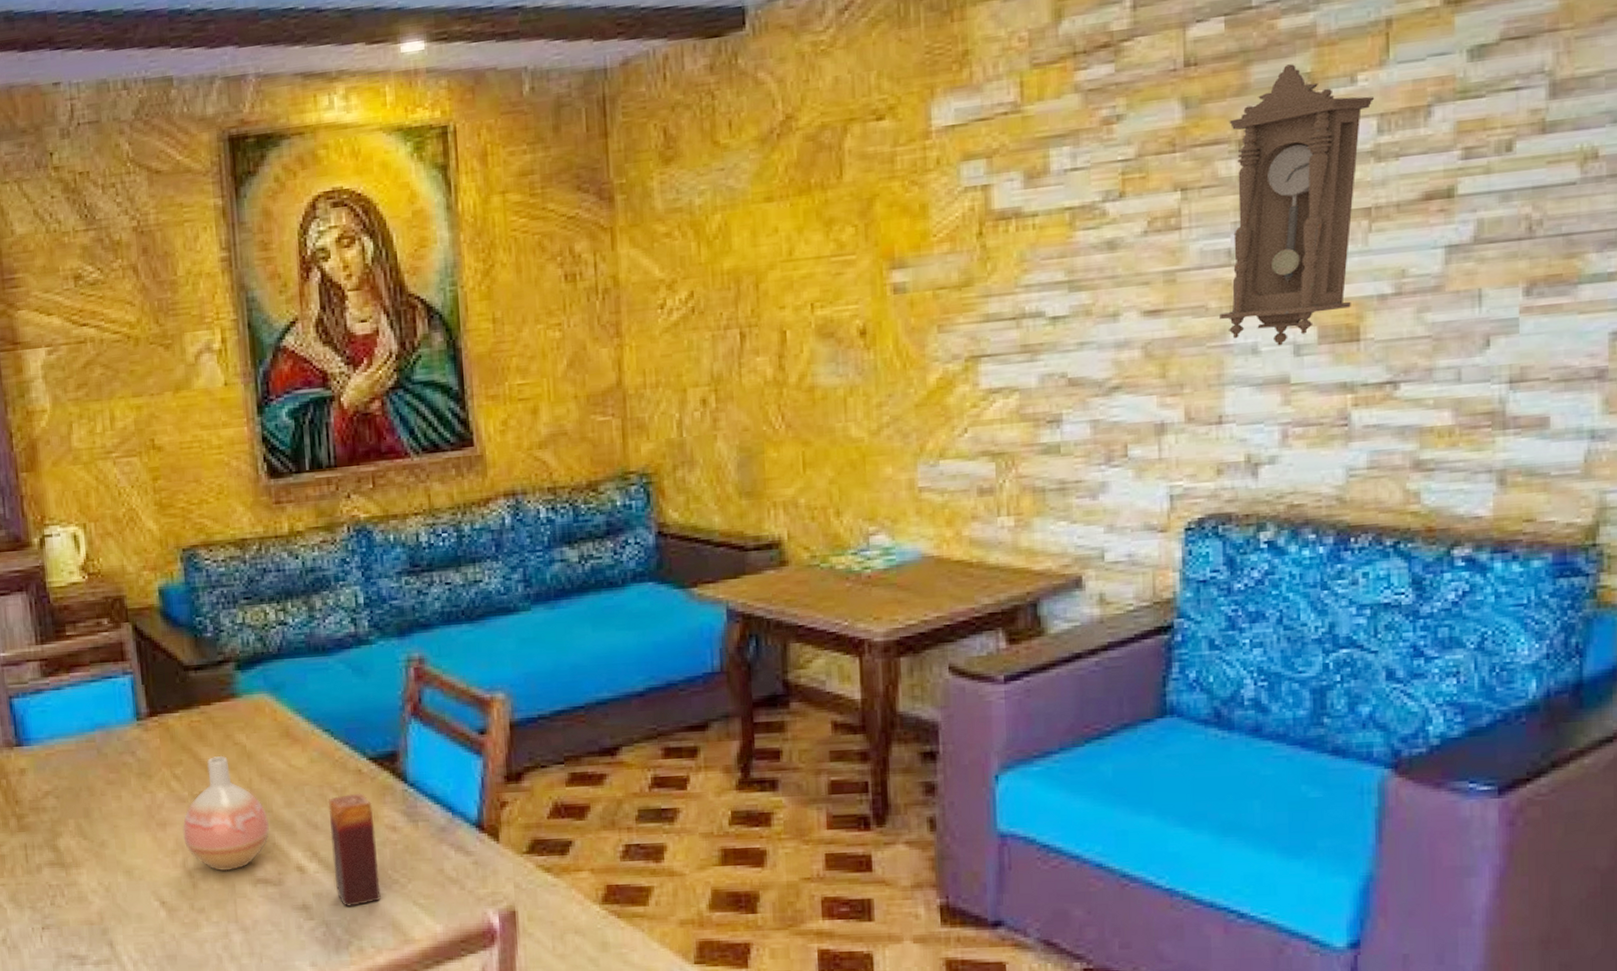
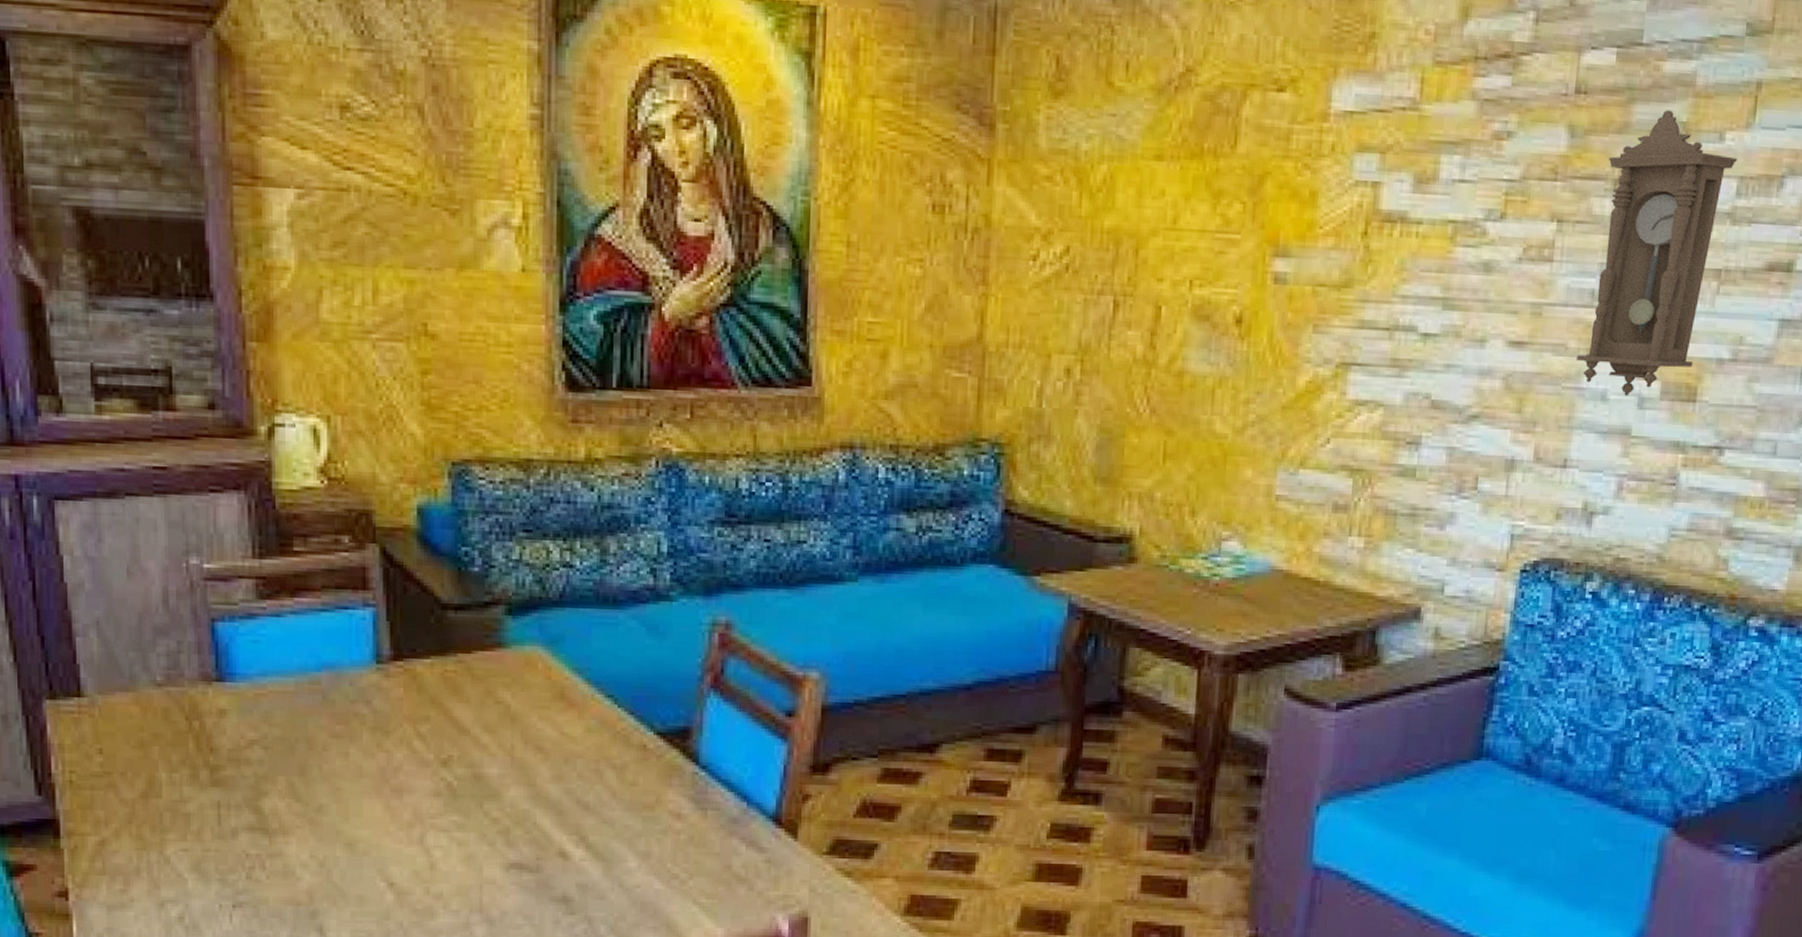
vase: present [183,755,269,871] -> none [423,714,530,852]
candle: present [328,793,381,906] -> none [603,771,657,902]

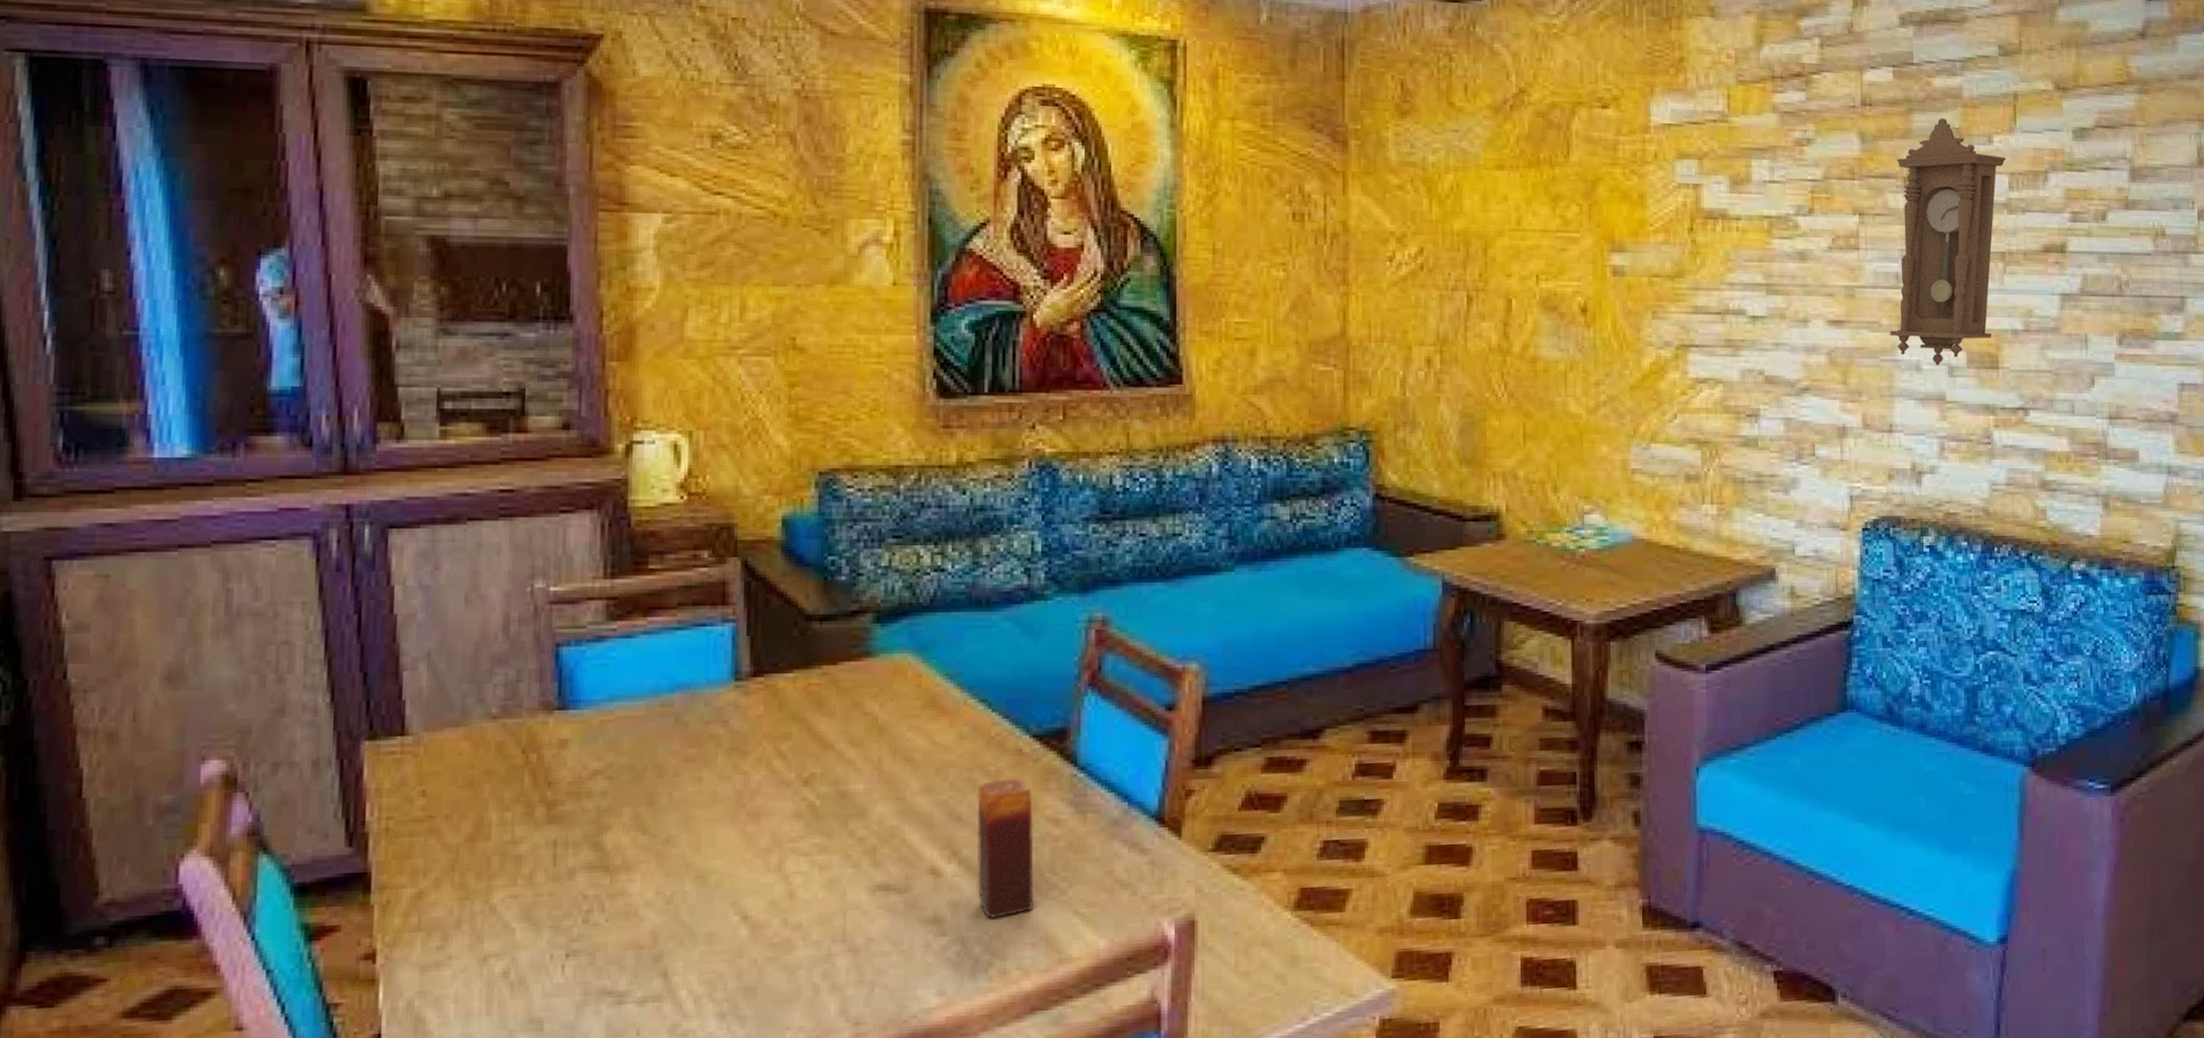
candle: none [603,771,657,902] -> present [976,777,1034,918]

